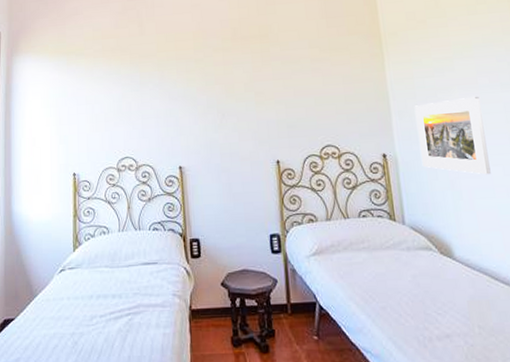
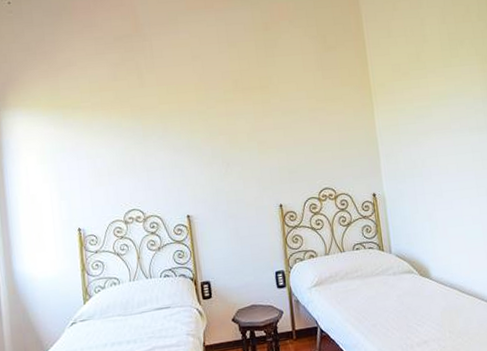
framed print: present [414,96,491,175] -> none [399,139,460,207]

